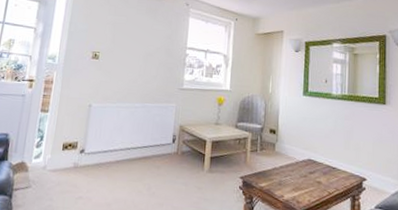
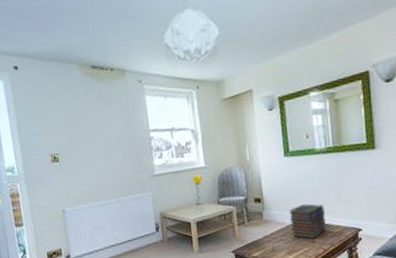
book stack: none [299,143,334,180] -> present [289,204,326,239]

